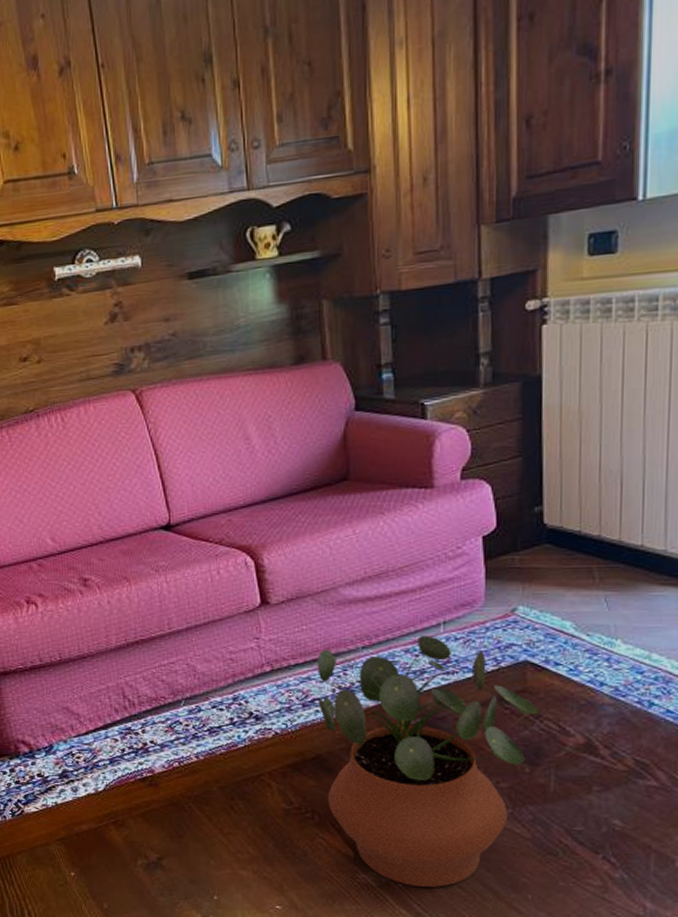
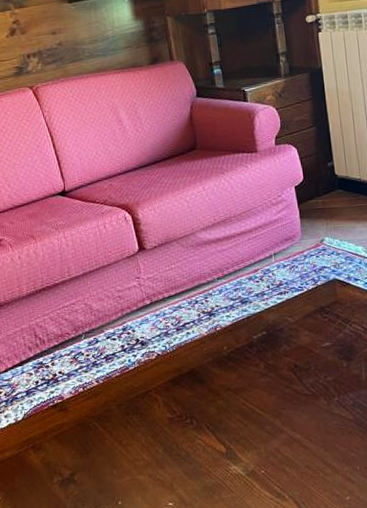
potted plant: present [317,635,539,888] -> none [185,265,348,471]

